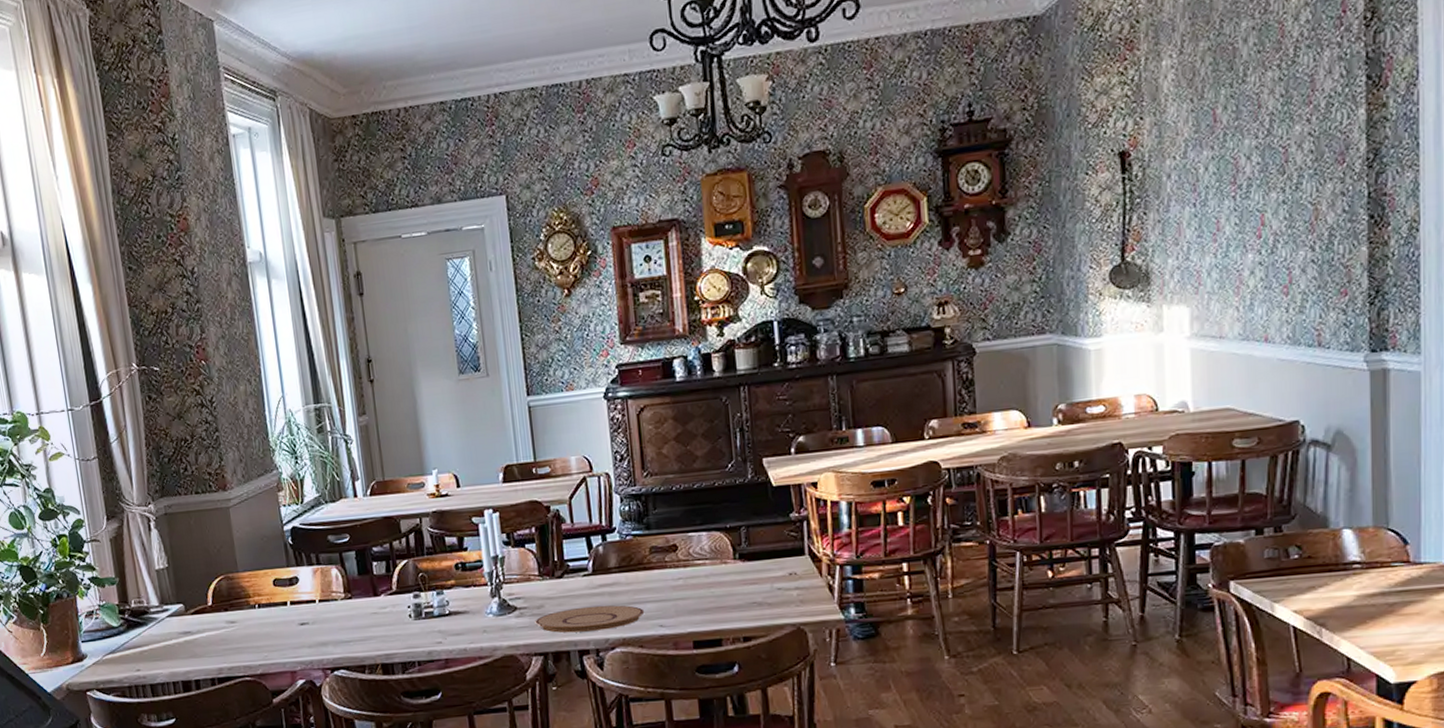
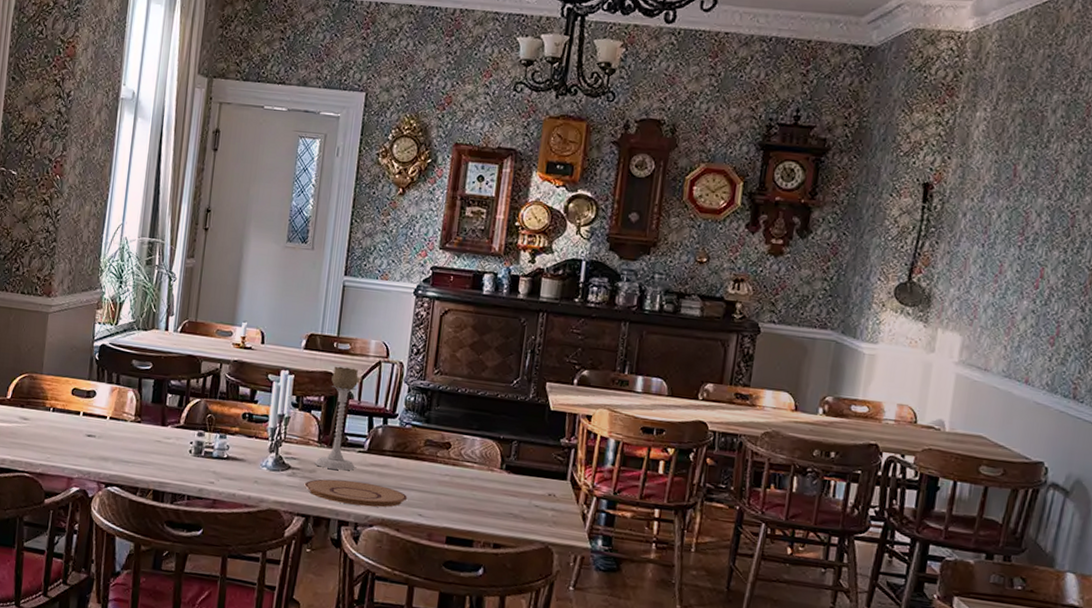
candle holder: none [538,490,584,601] -> present [314,366,359,471]

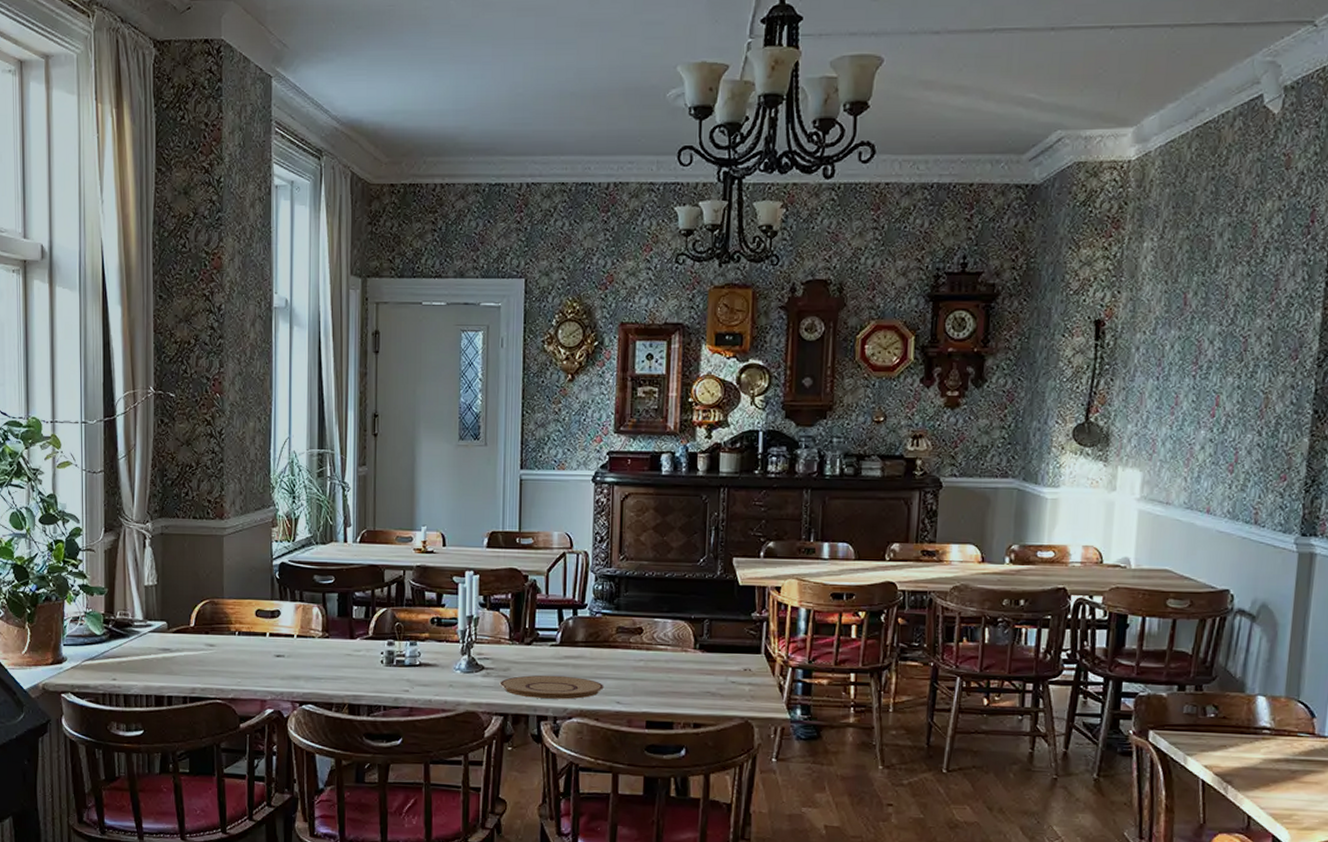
candle holder: present [314,366,359,471] -> none [508,561,549,666]

